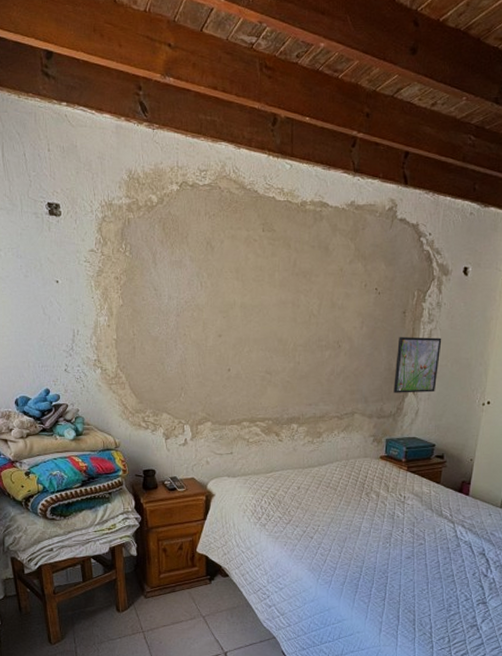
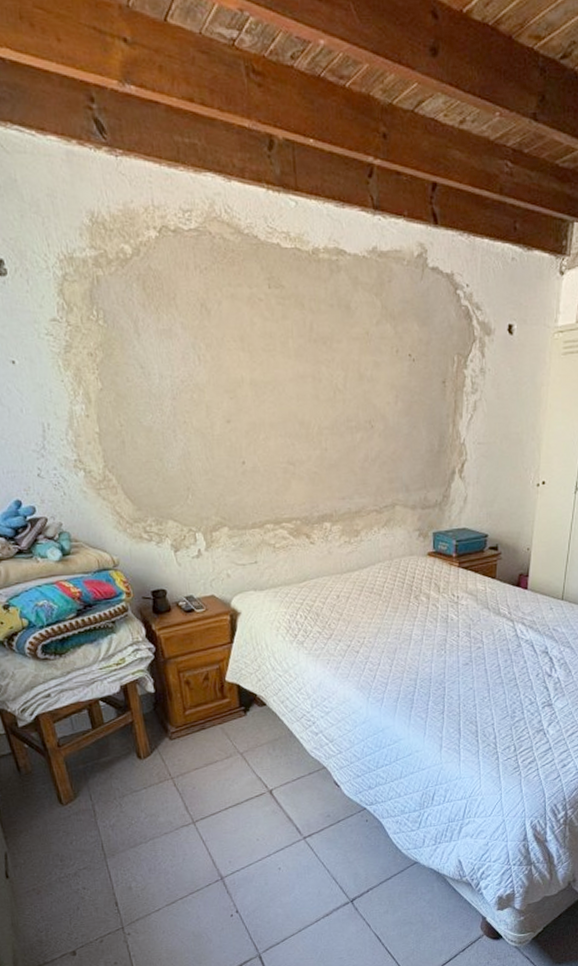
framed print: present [393,337,442,393] -> none [437,410,488,478]

